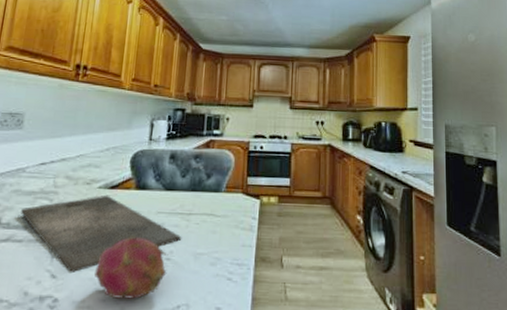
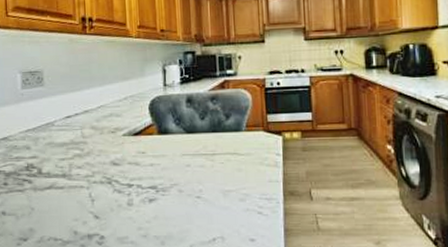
cutting board: present [21,194,182,272] -> none [57,141,209,213]
fruit: present [94,236,169,299] -> none [133,178,199,234]

